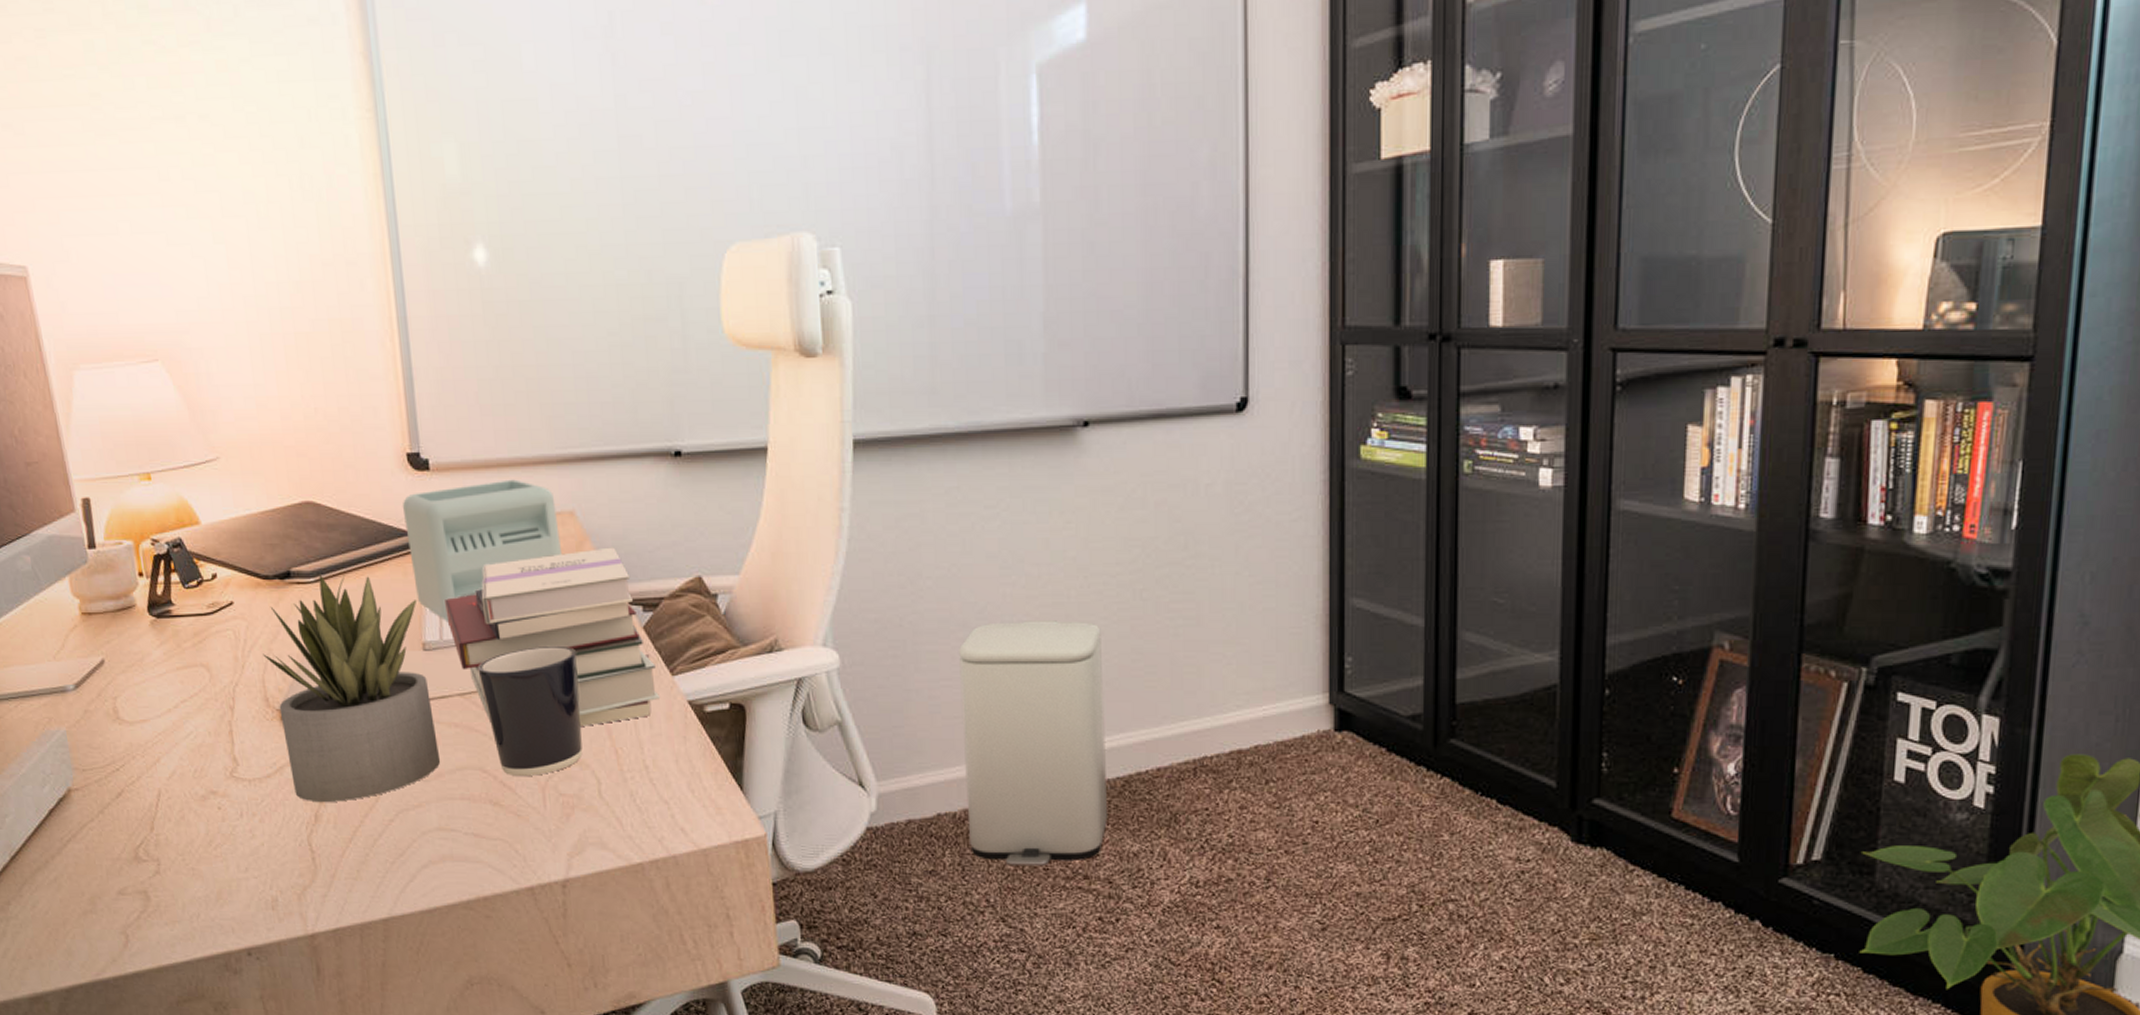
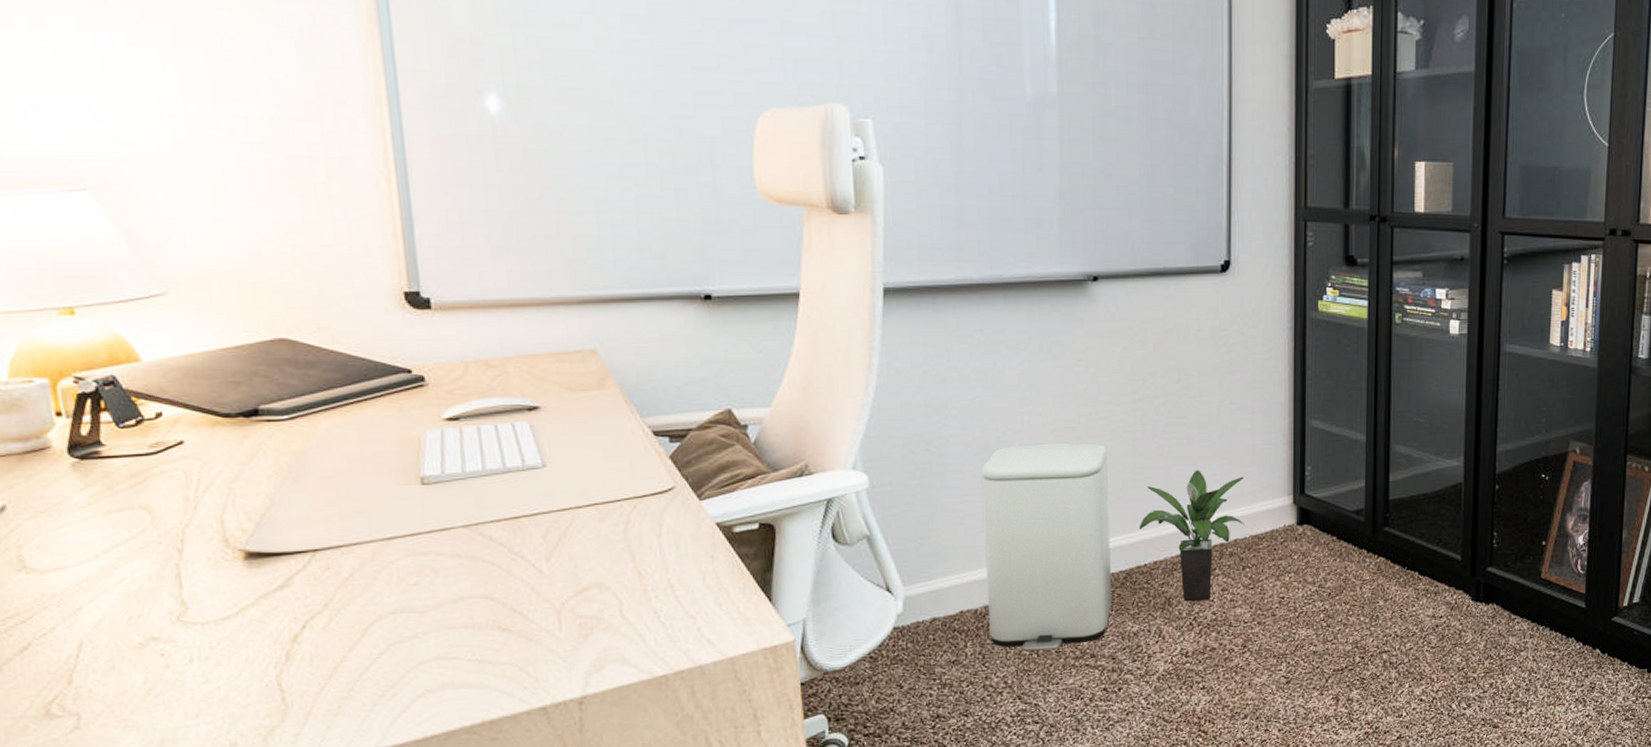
succulent plant: present [263,575,440,802] -> none [222,412,440,641]
desk organizer: present [402,479,563,621] -> none [397,319,583,455]
books: present [445,547,661,726] -> none [447,383,688,552]
mug: present [477,645,583,777] -> none [485,476,603,602]
potted plant: none [1139,657,1268,820] -> present [1139,470,1245,602]

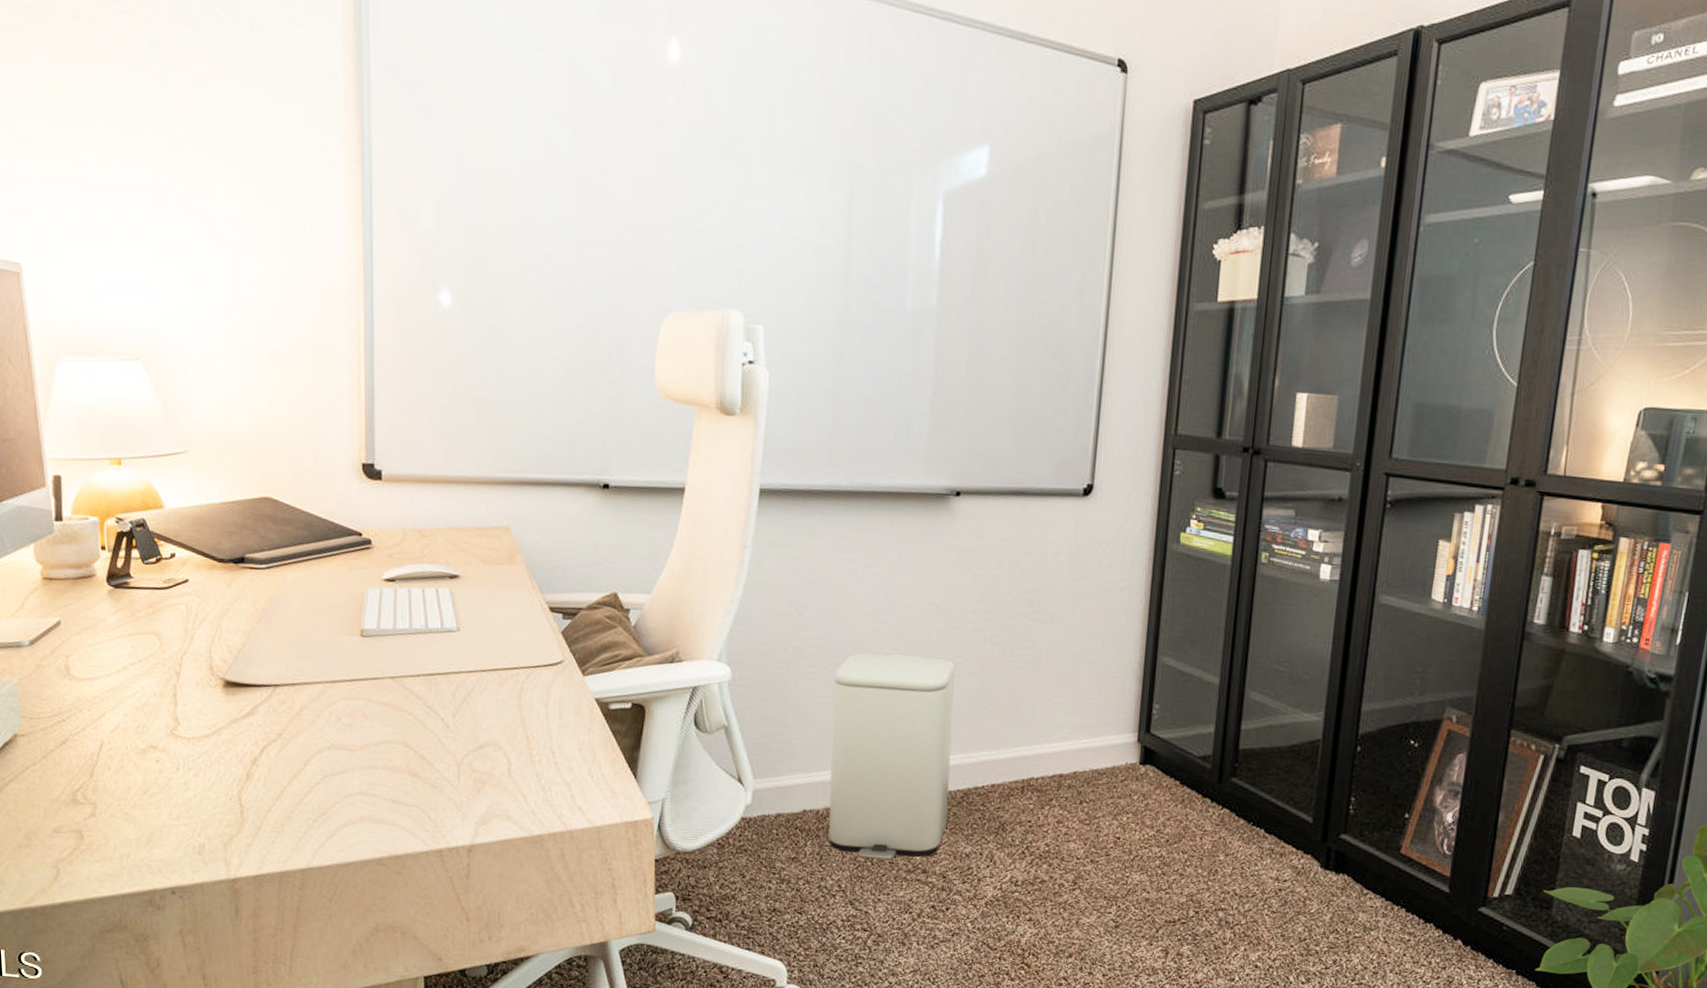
potted plant: present [1139,470,1245,602] -> none [979,696,1090,830]

